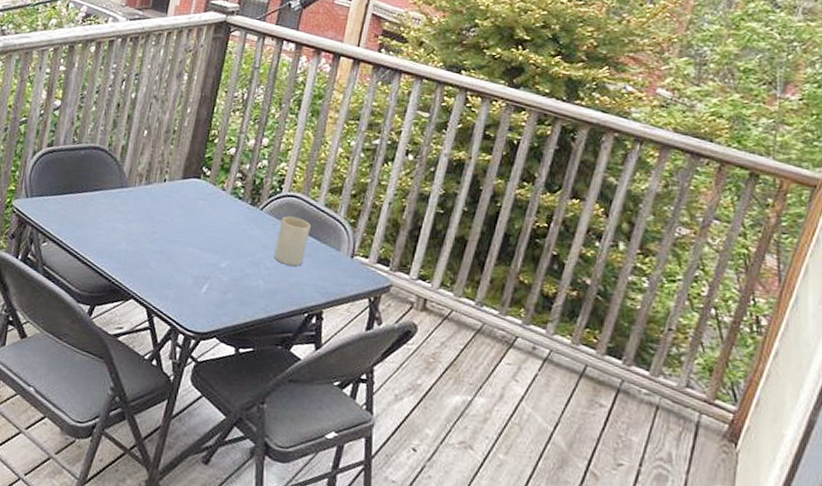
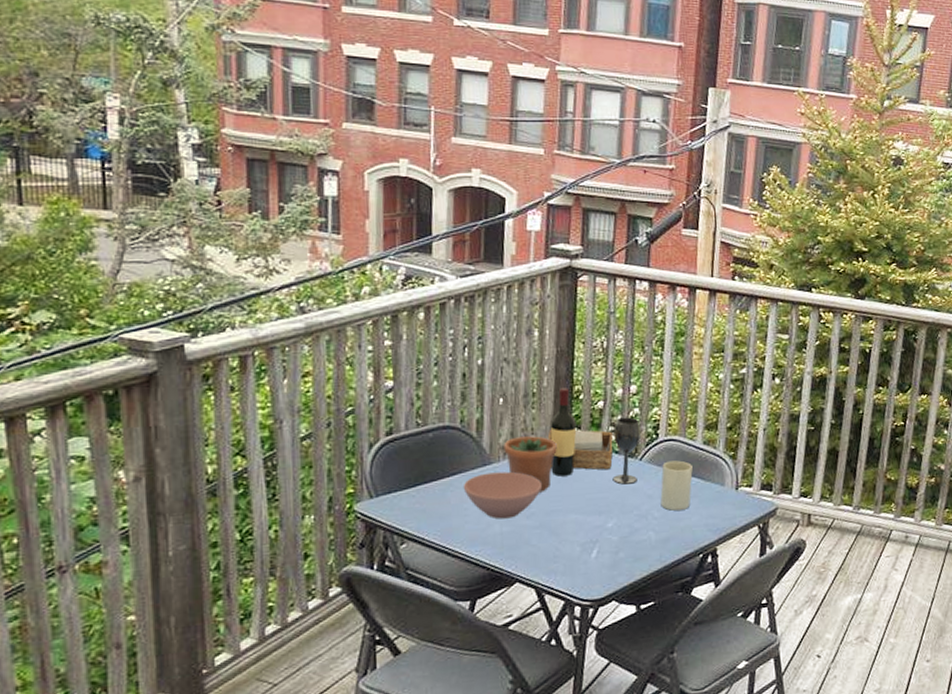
bowl: none [101,194,168,240] -> present [463,471,542,519]
planter: none [140,167,187,222] -> present [504,436,557,493]
wine bottle: none [178,130,208,212] -> present [550,388,577,477]
napkin holder: none [178,166,239,213] -> present [547,429,613,470]
wine glass: none [232,166,267,231] -> present [612,417,642,485]

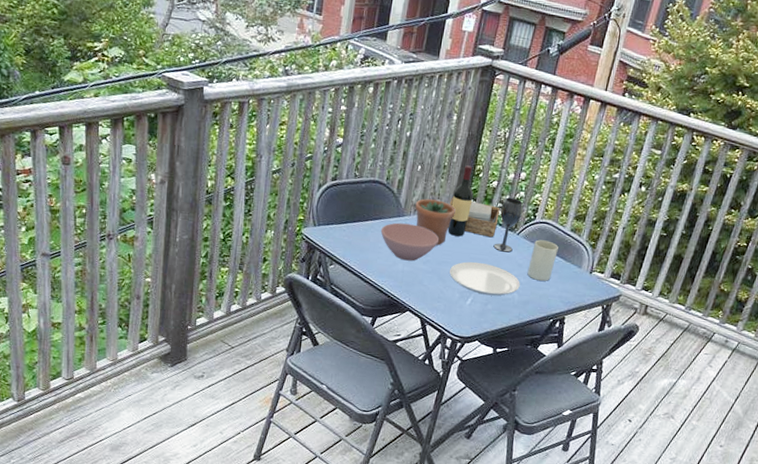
plate: none [563,502,655,542] -> present [449,262,520,296]

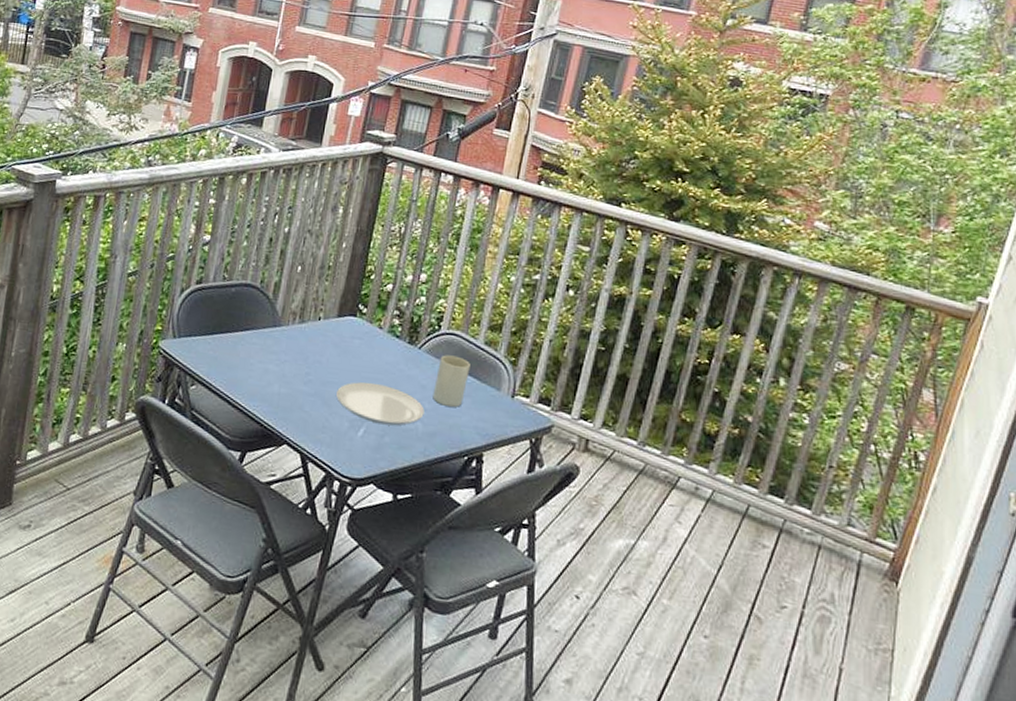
bowl: present [380,222,439,261] -> none [252,334,323,381]
planter: present [415,198,456,246] -> none [294,305,343,362]
wine bottle: present [447,165,474,237] -> none [333,265,364,351]
napkin holder: present [448,197,500,238] -> none [334,303,397,353]
wine glass: present [493,197,523,253] -> none [389,303,425,371]

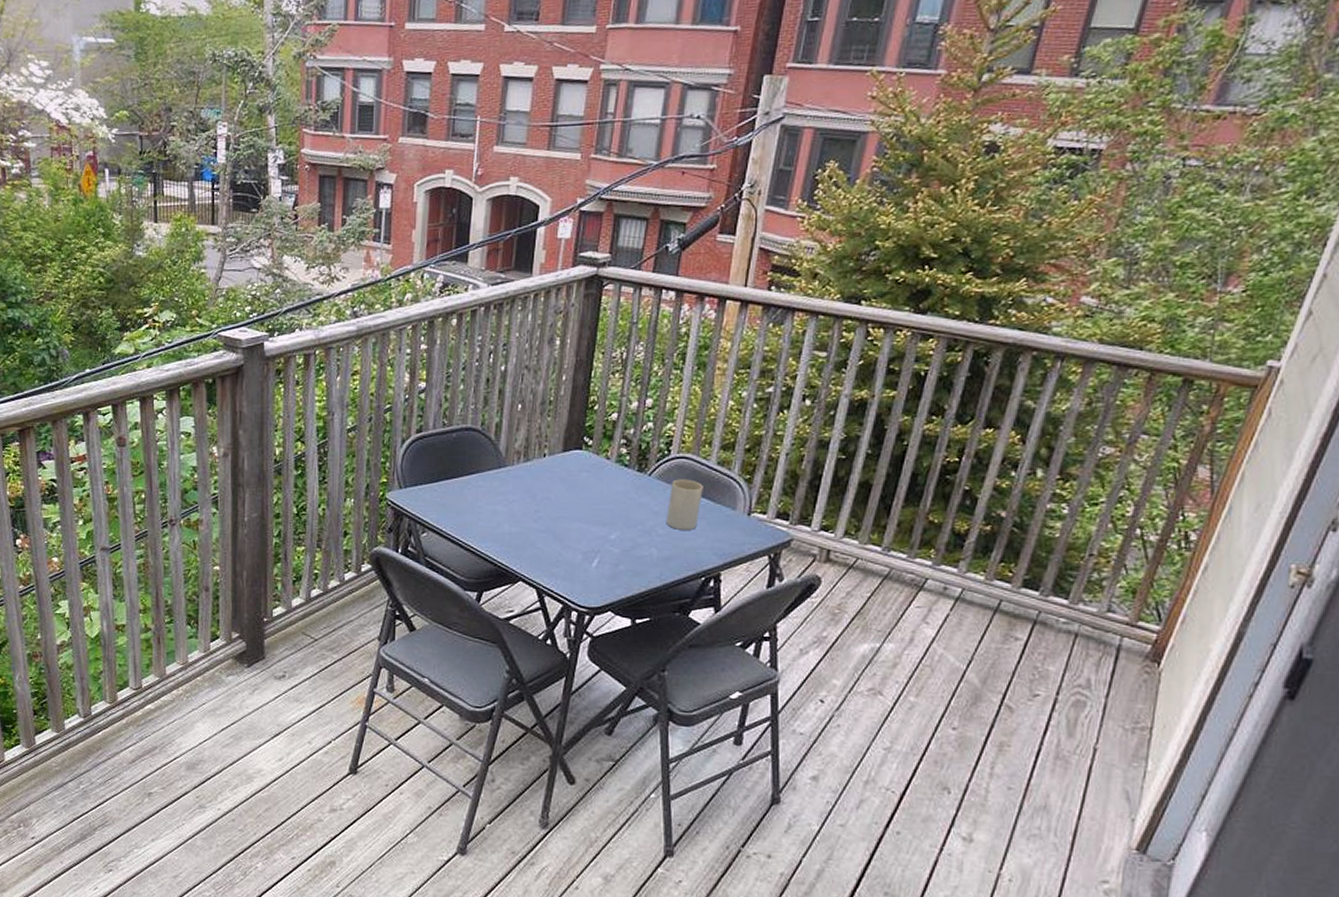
plate: present [336,382,424,426] -> none [568,513,658,554]

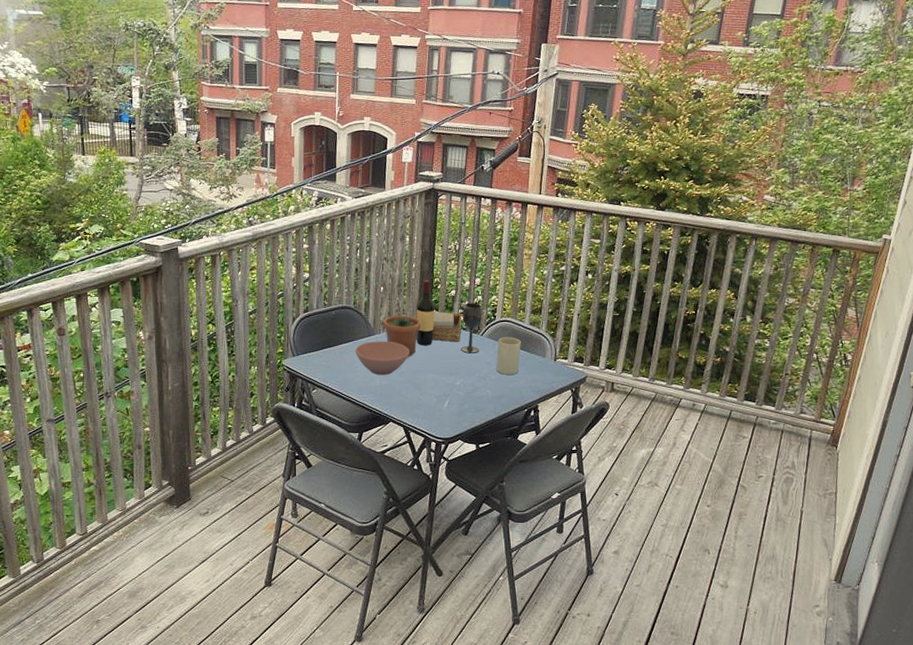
bowl: none [479,475,550,520] -> present [355,341,409,375]
planter: none [518,443,568,498] -> present [383,315,421,357]
wine bottle: none [560,398,589,485] -> present [416,280,435,346]
napkin holder: none [560,438,624,482] -> present [414,310,462,342]
wine glass: none [619,431,653,499] -> present [461,303,483,354]

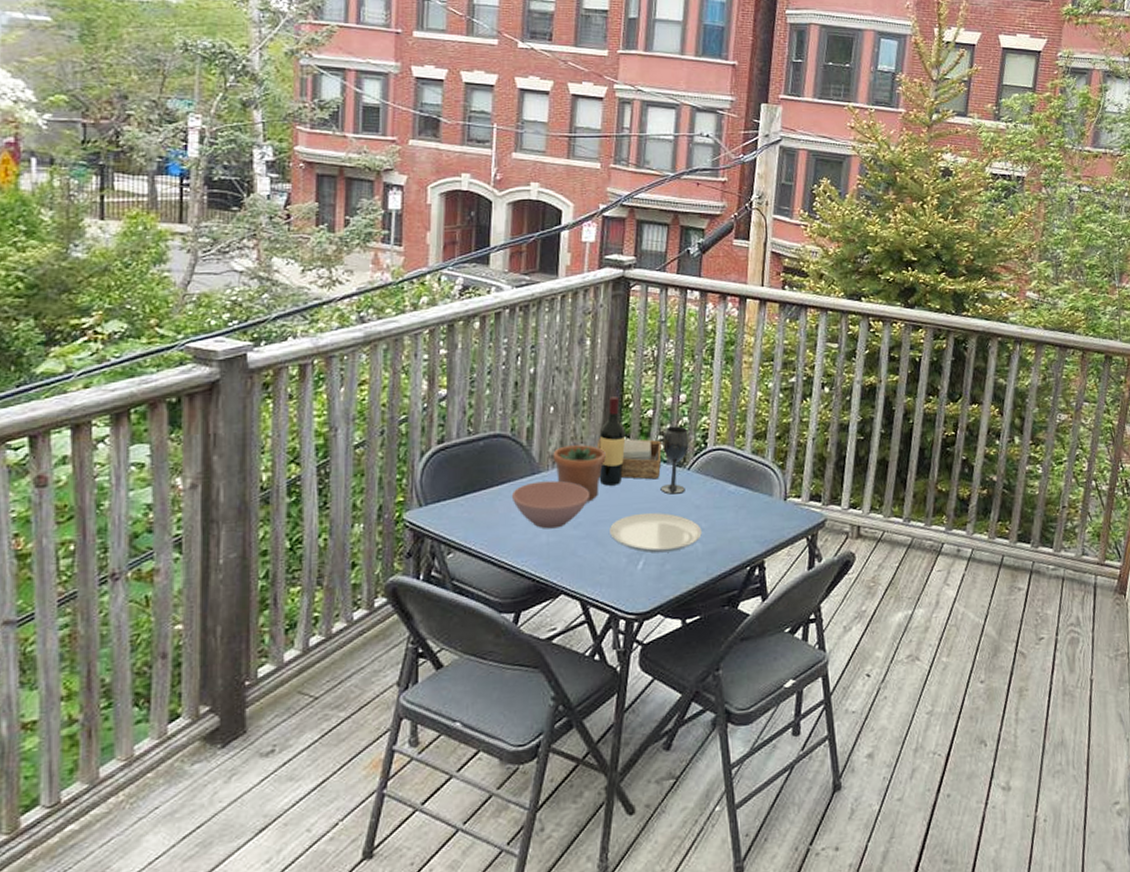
plate: none [424,366,491,396] -> present [610,512,702,553]
cup: present [496,337,521,376] -> none [708,470,741,522]

